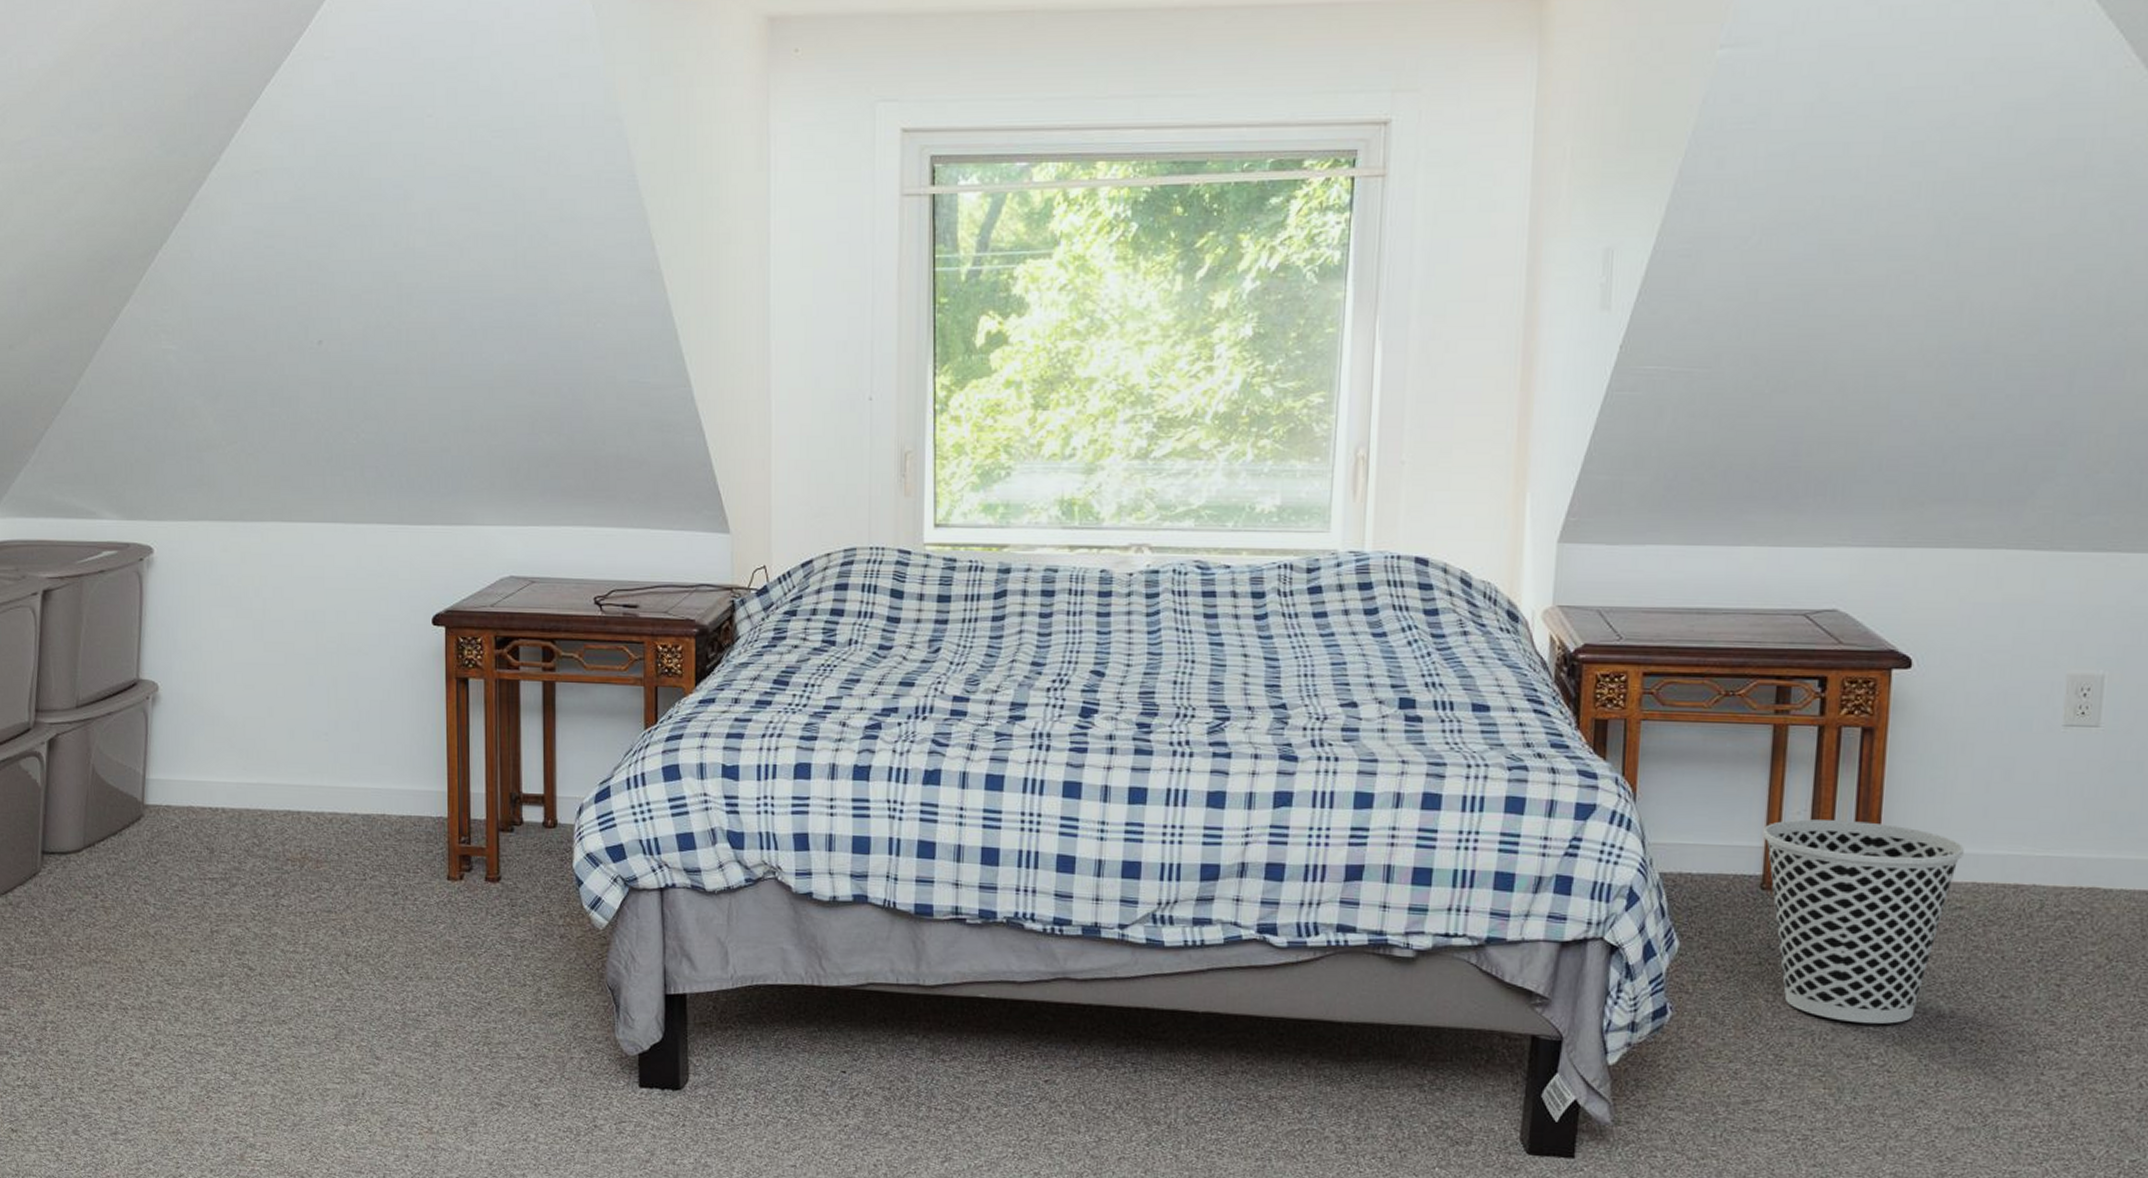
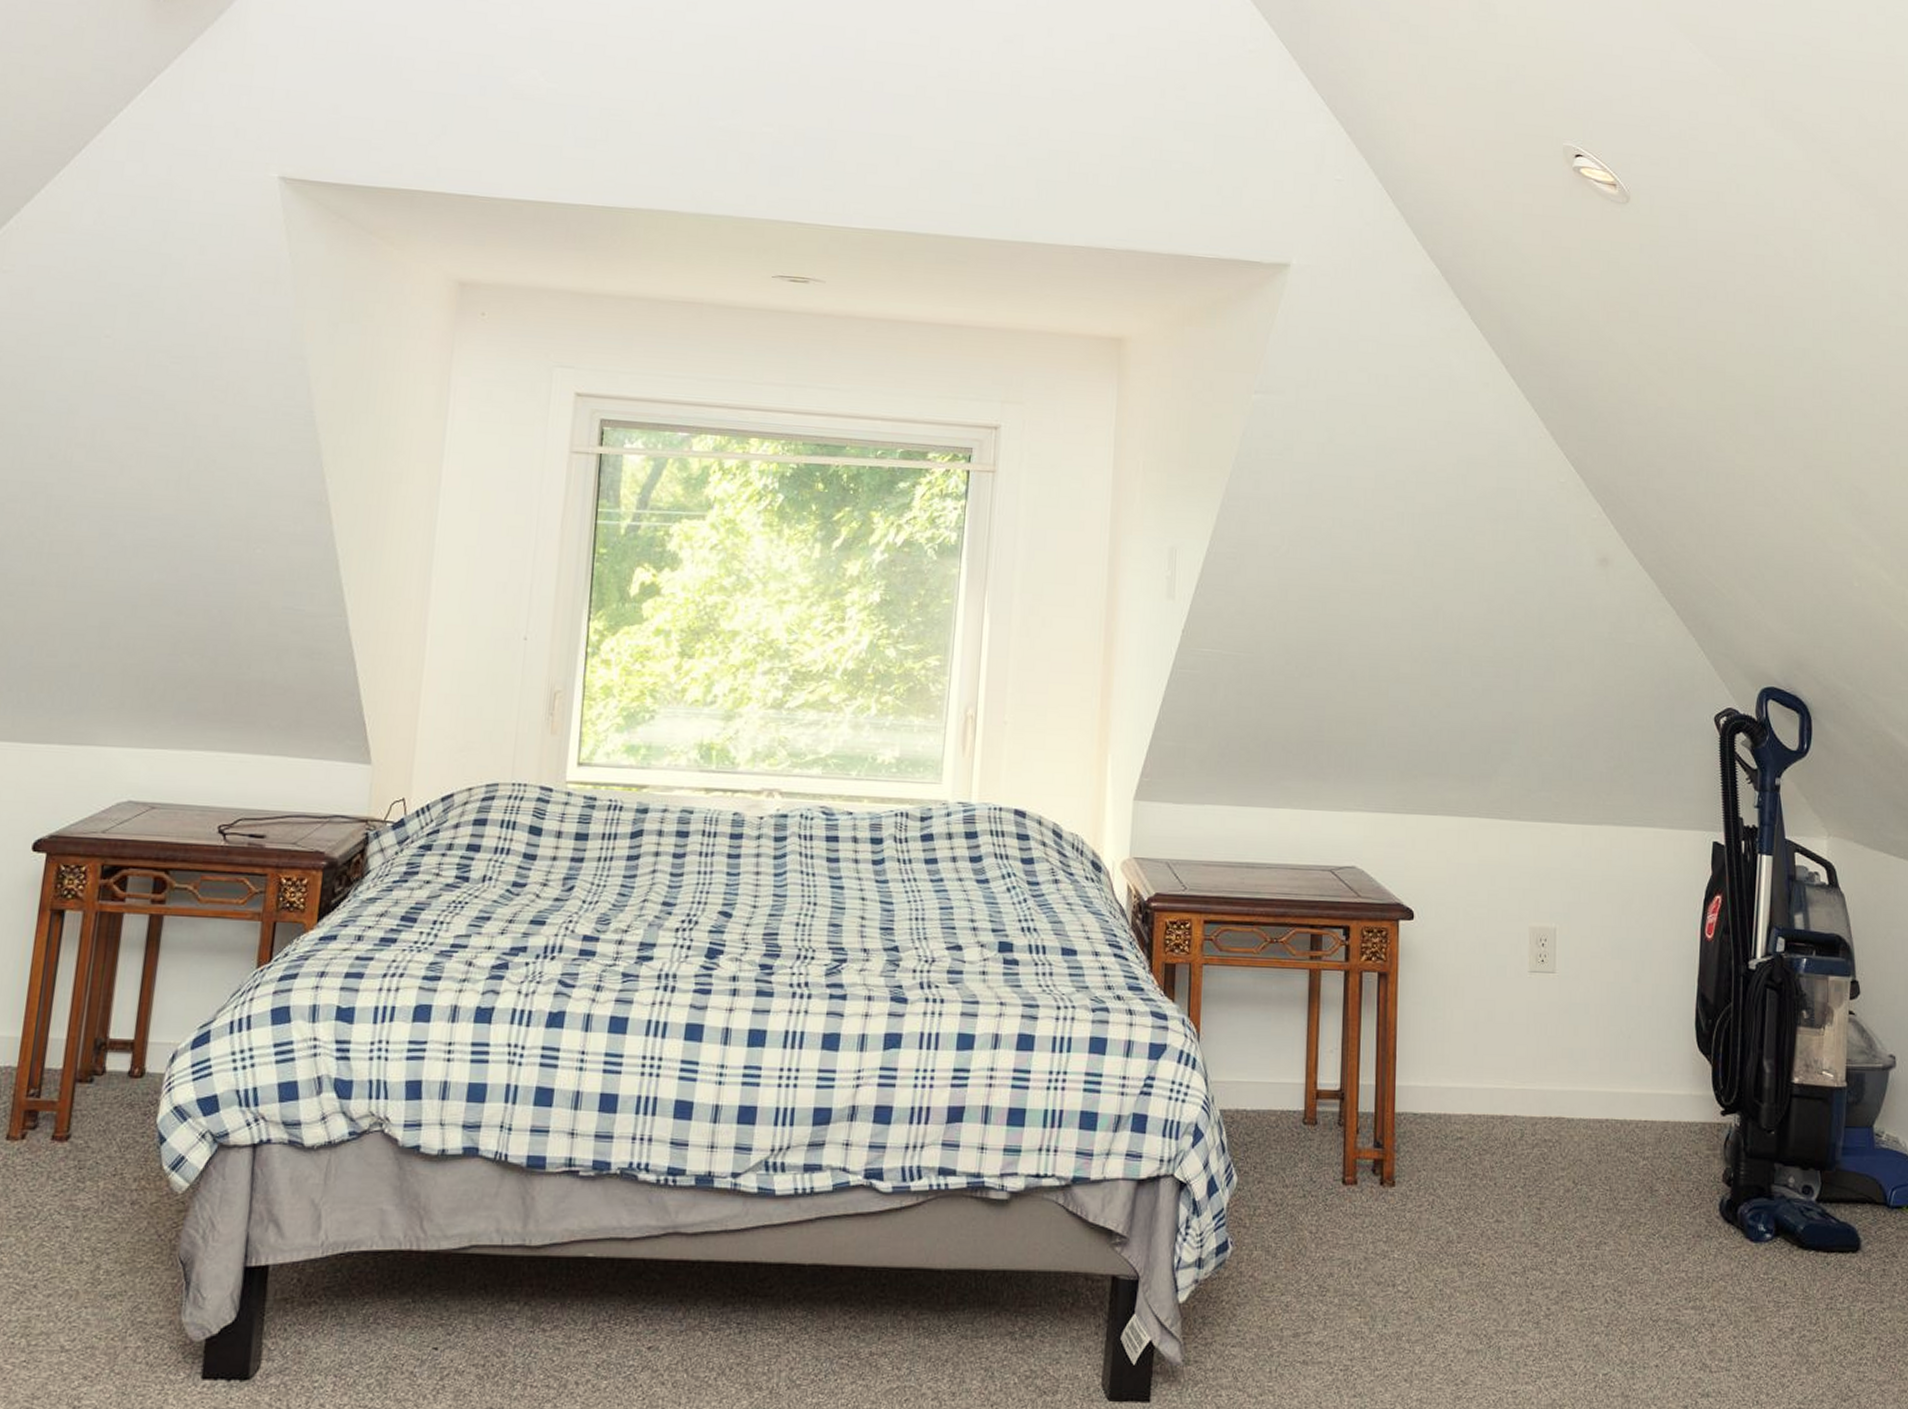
wastebasket: present [1762,819,1964,1024] -> none [1303,1057,1461,1251]

